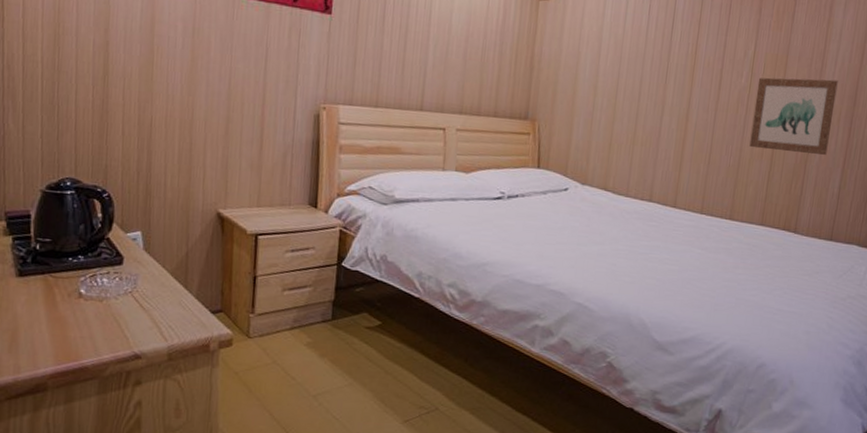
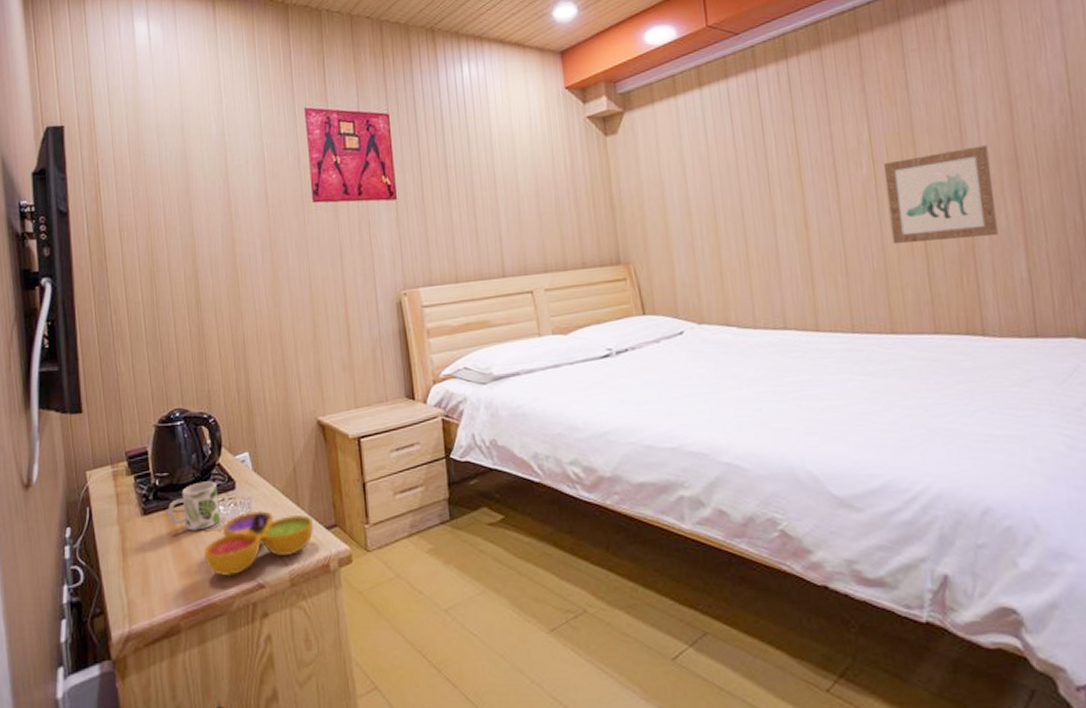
mug: none [47,252,104,298] -> present [168,481,221,531]
decorative bowl: none [80,287,200,345] -> present [203,510,314,577]

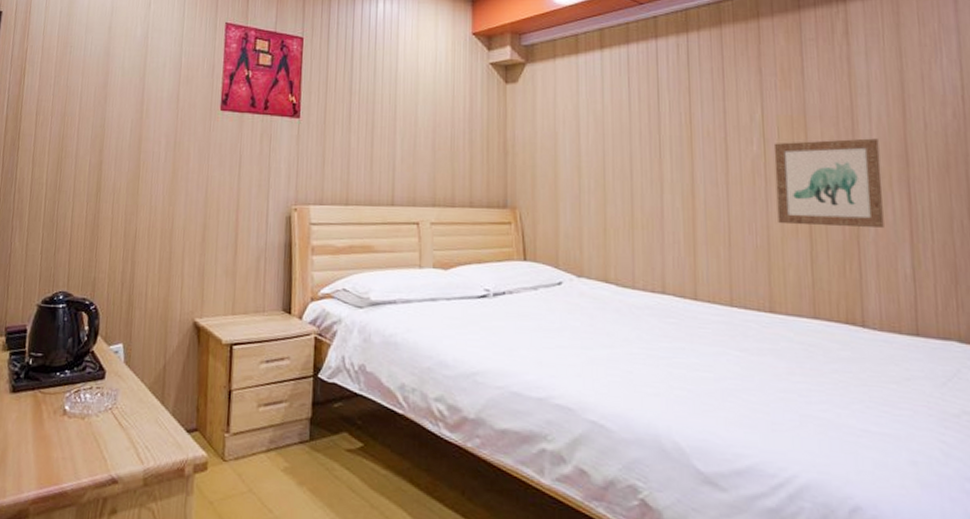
mug: present [168,481,221,531] -> none [36,367,88,416]
decorative bowl: present [203,510,314,577] -> none [63,403,176,467]

